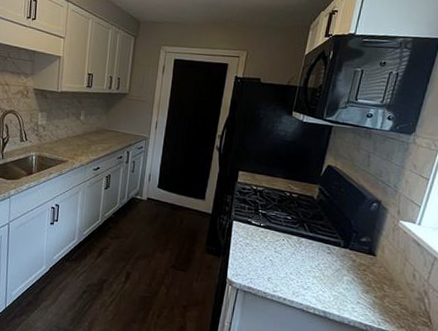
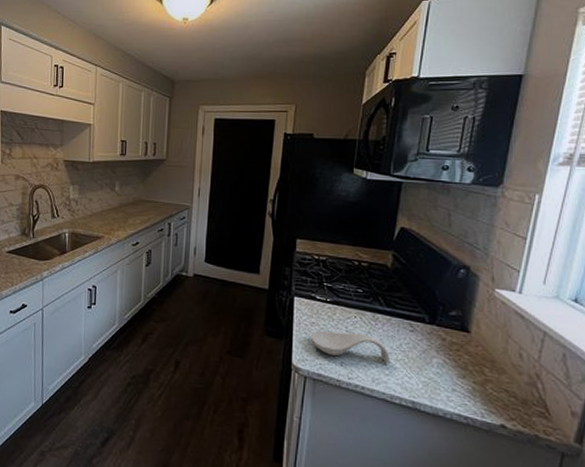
spoon rest: none [244,250,309,280] -> present [310,331,390,364]

